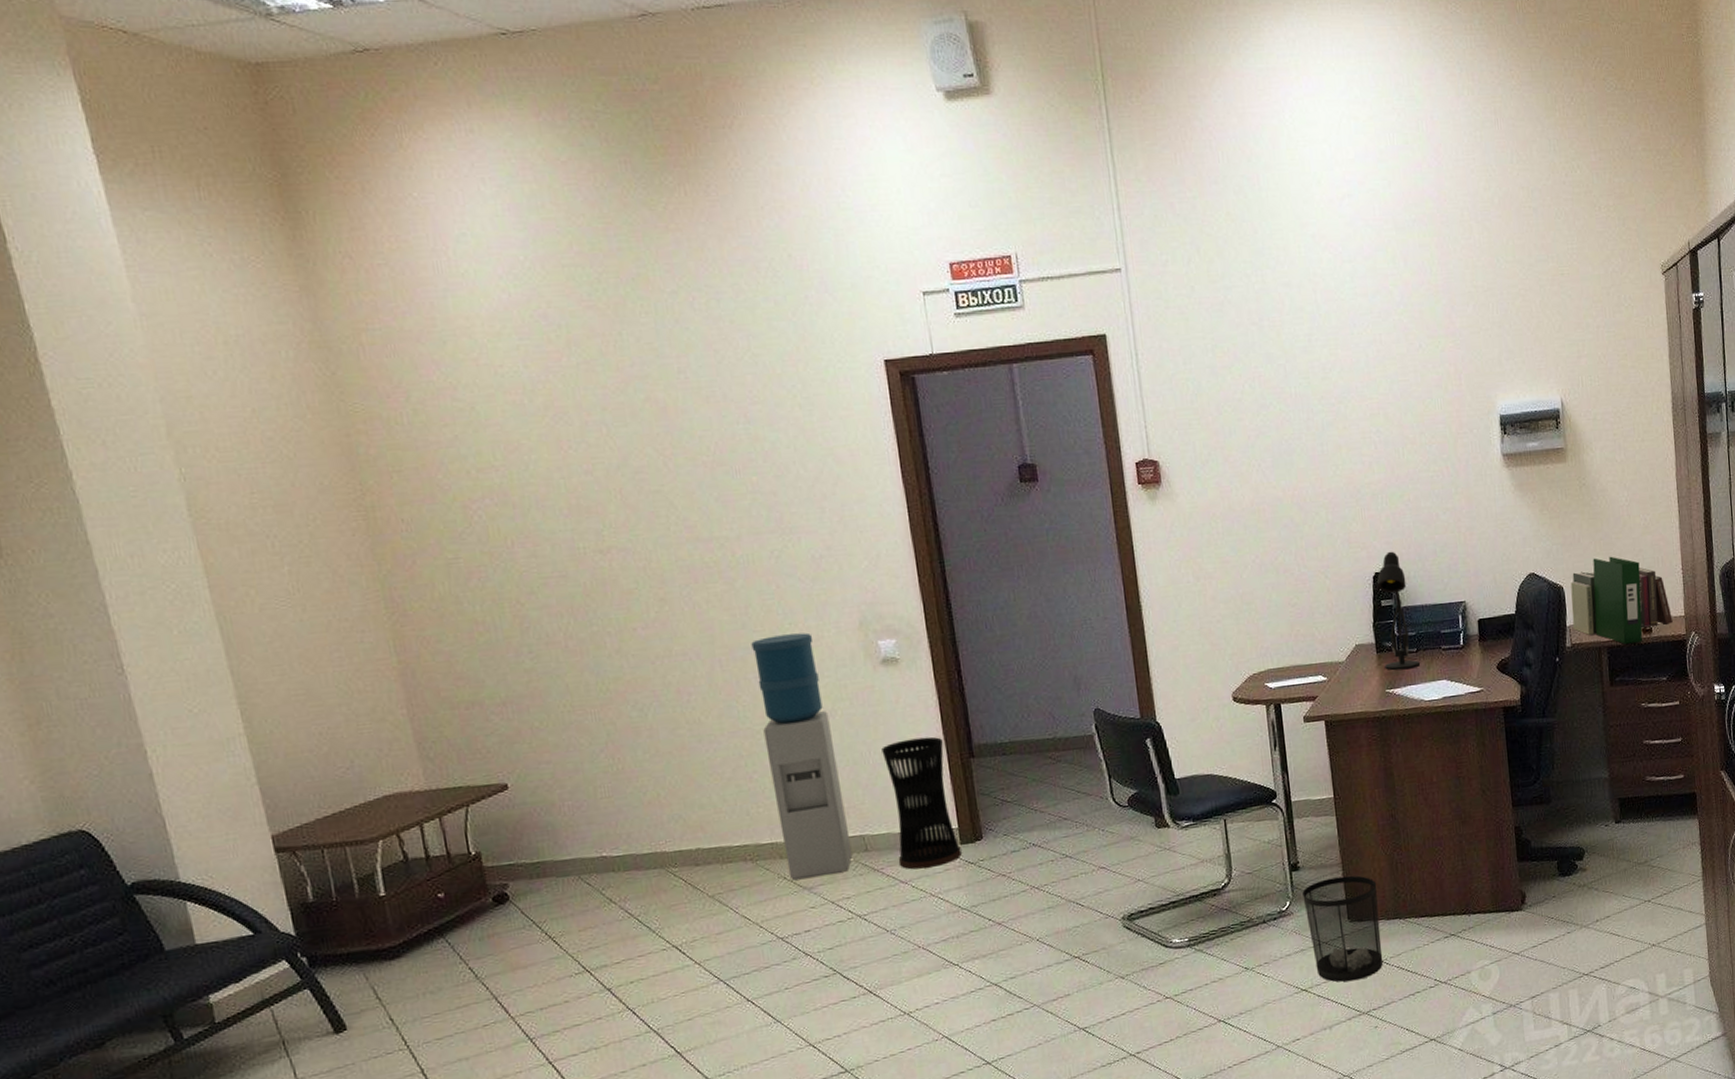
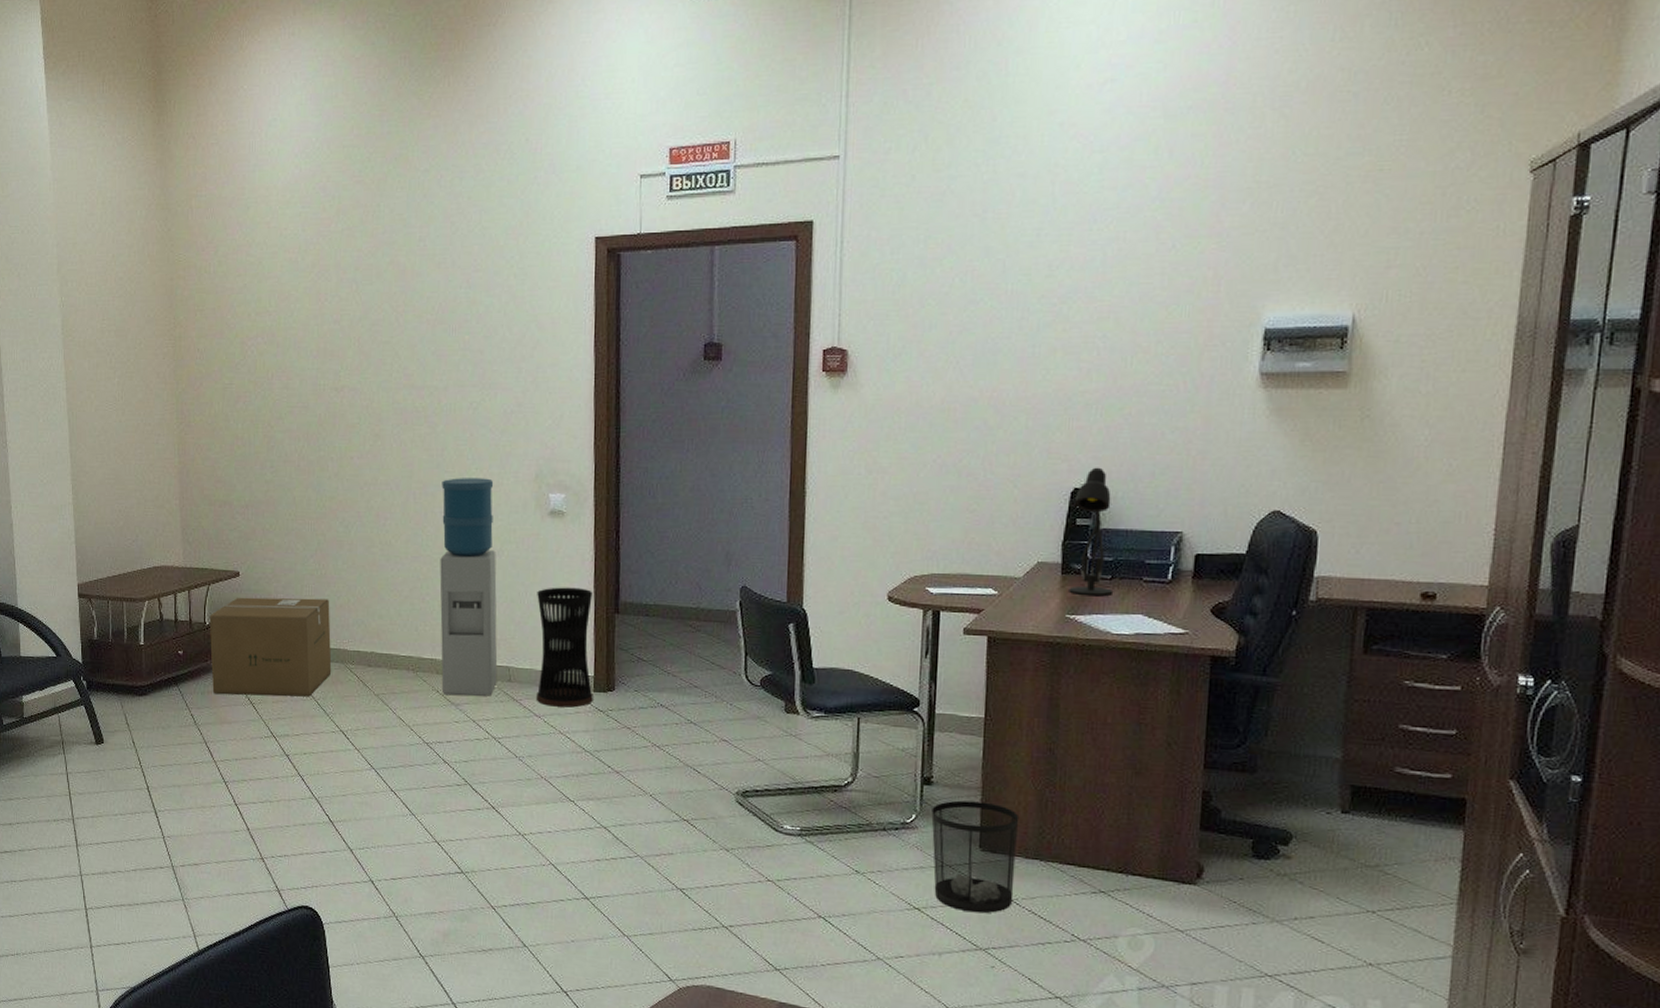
box: none [474,797,651,937] -> present [209,597,332,697]
books: present [1570,567,1673,635] -> none [1322,516,1470,593]
binder: present [1592,556,1643,644] -> none [1354,502,1432,609]

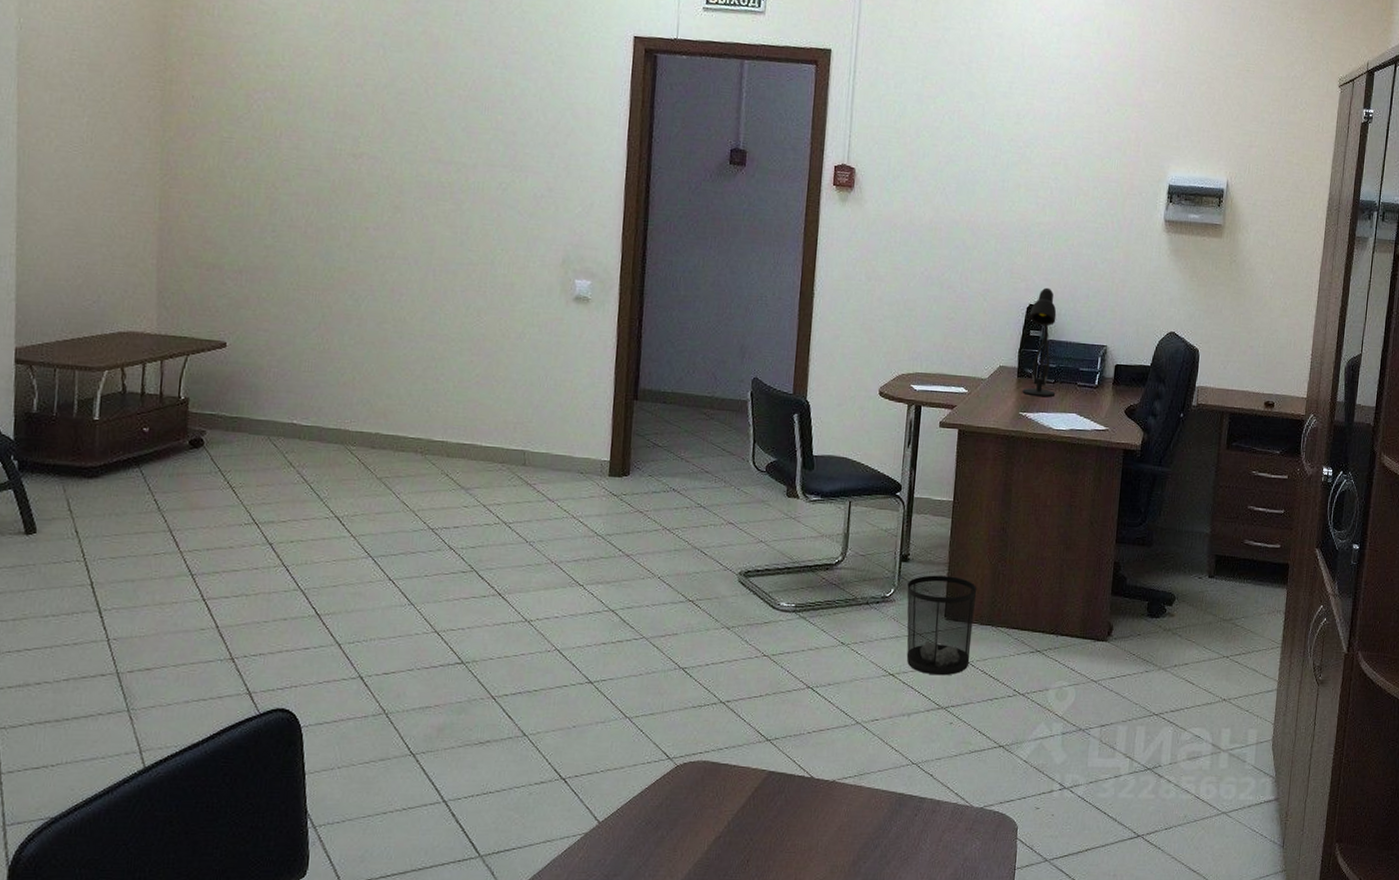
box: present [209,597,332,697] -> none [183,370,332,480]
water cooler: present [440,478,498,696] -> none [451,257,518,480]
umbrella stand: present [535,587,593,708] -> none [550,372,613,492]

